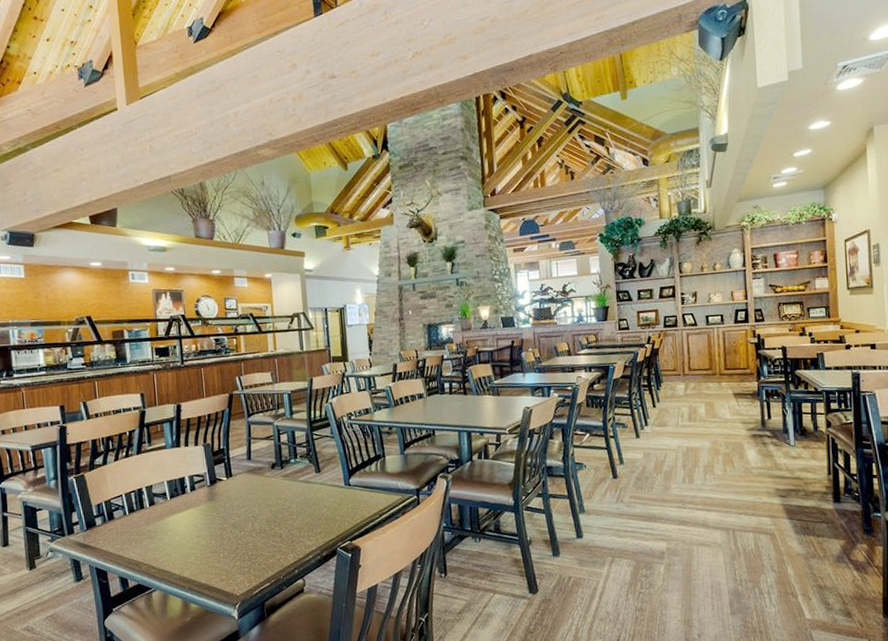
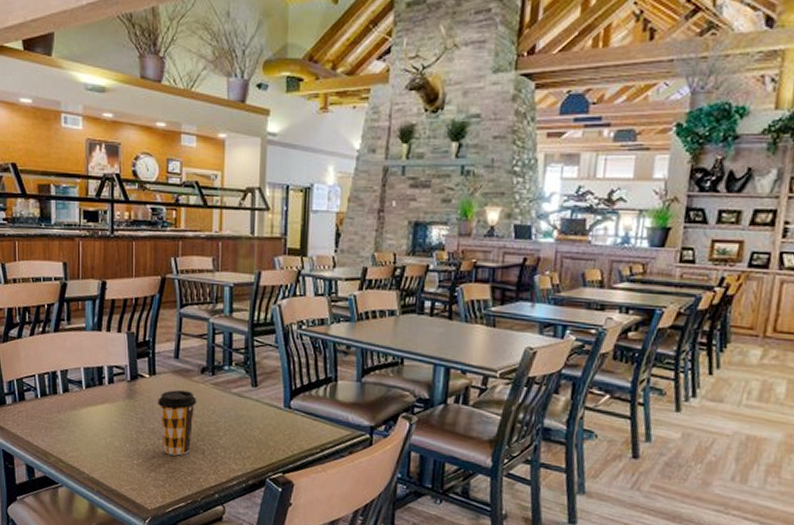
coffee cup: none [236,486,271,544] -> present [158,390,197,456]

